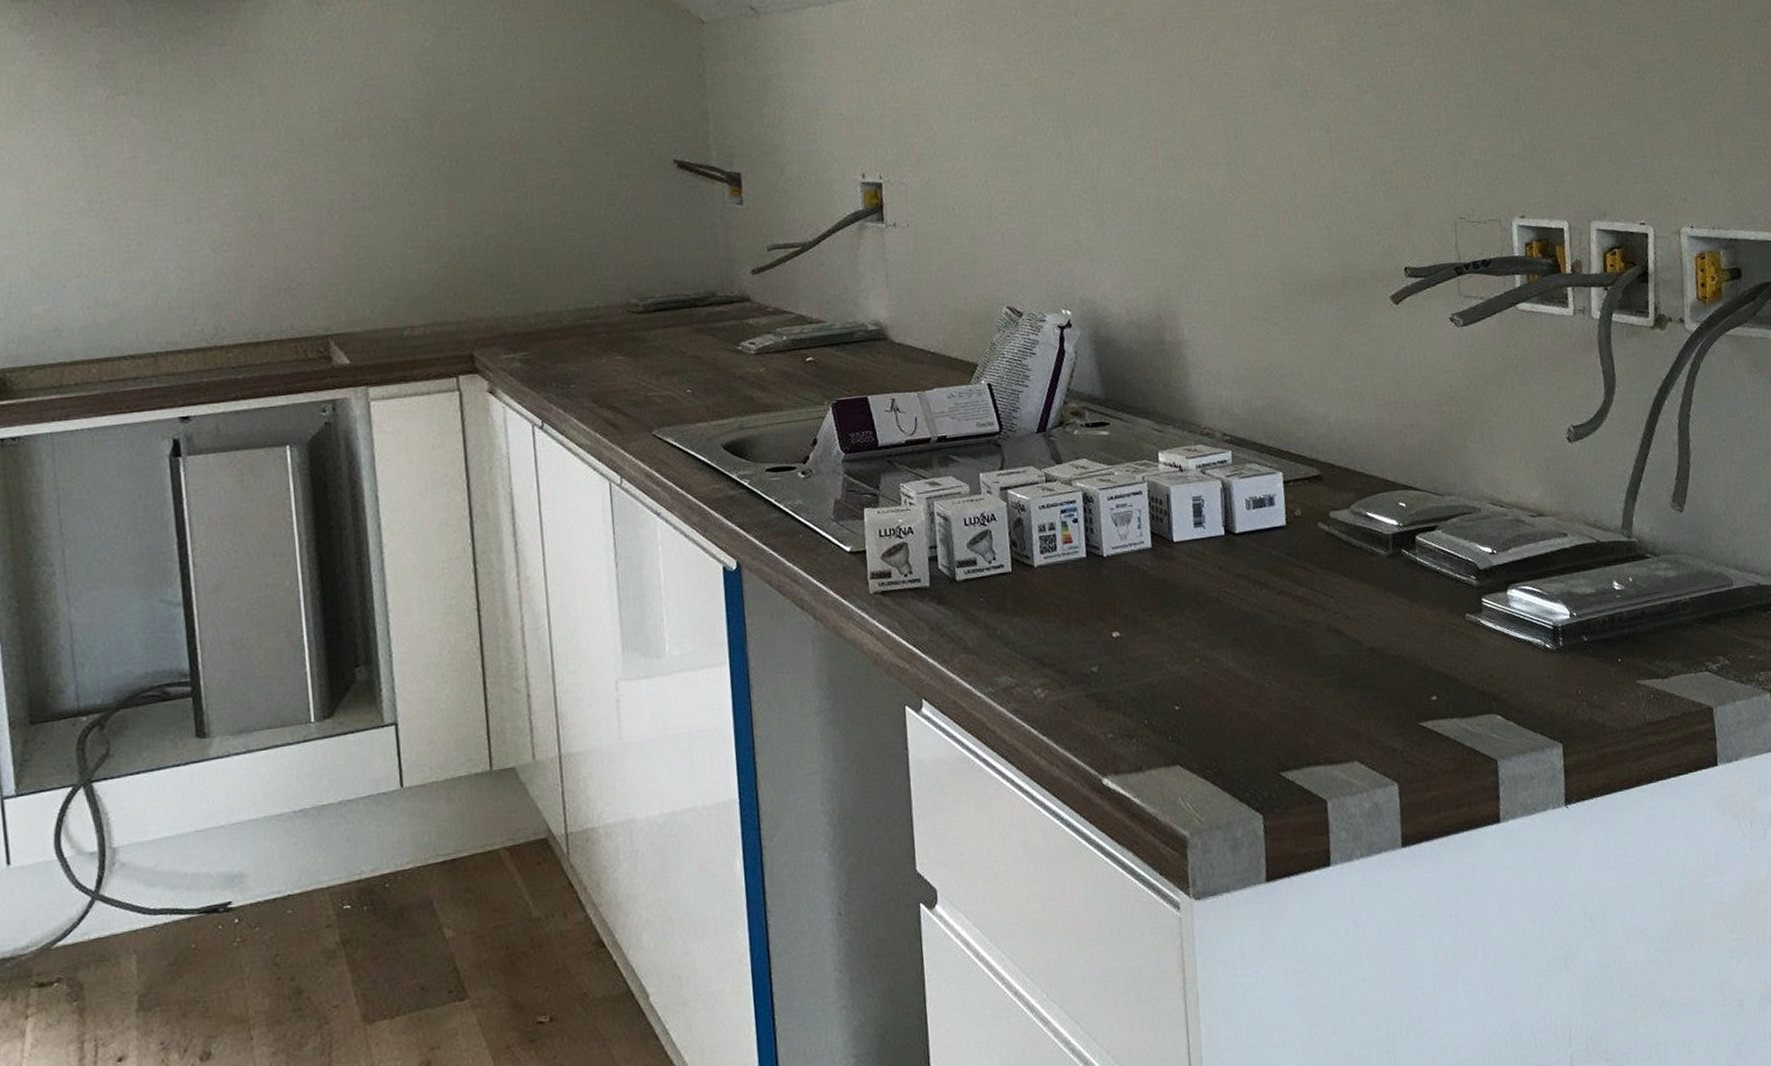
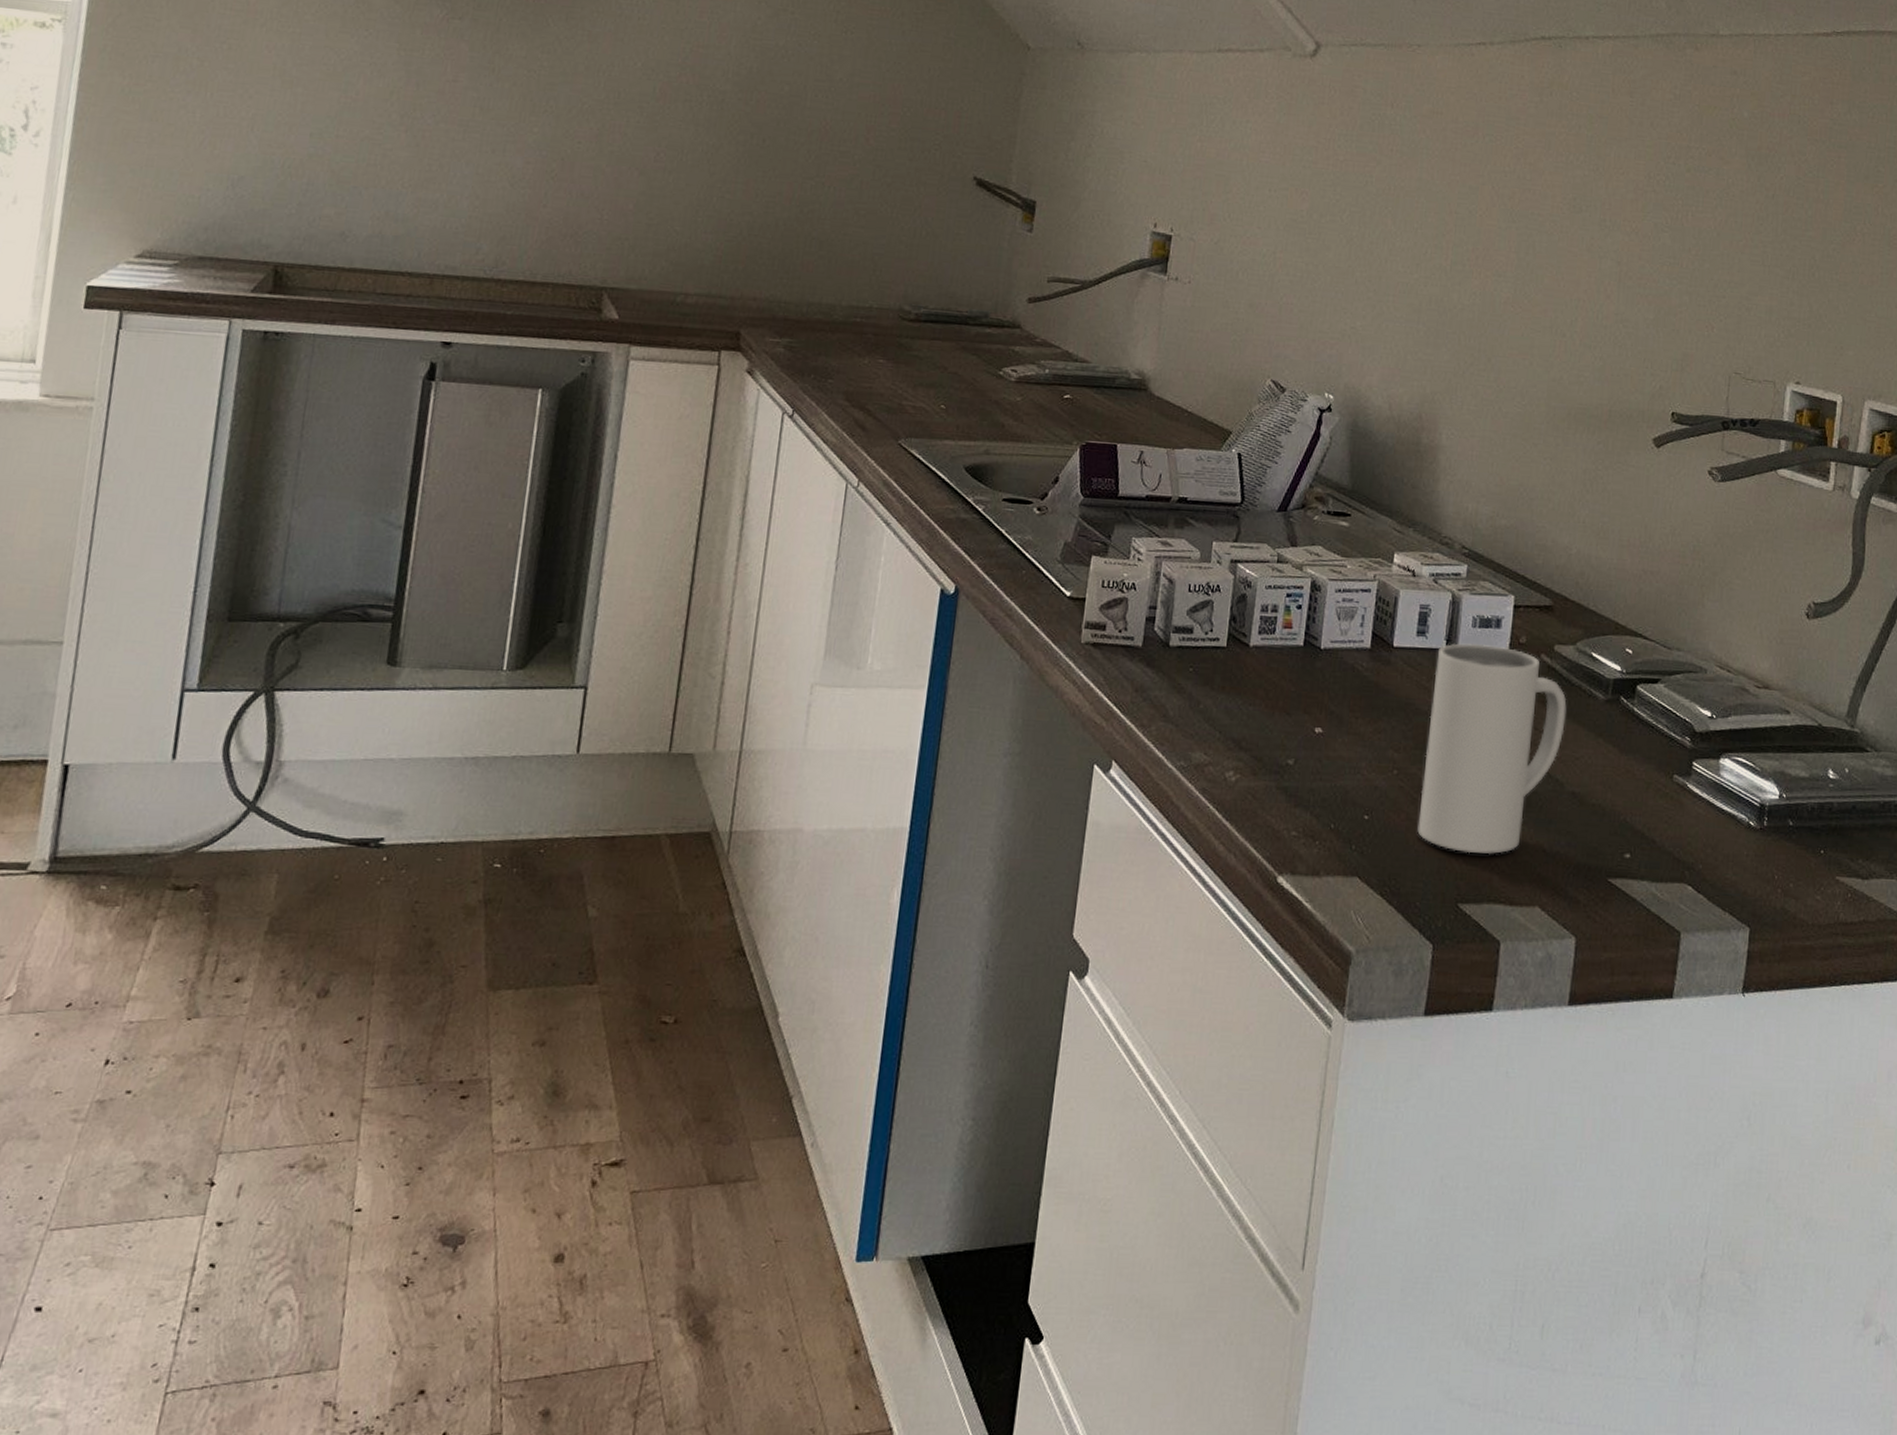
mug: none [1217,522,1354,724] -> present [1417,643,1567,855]

